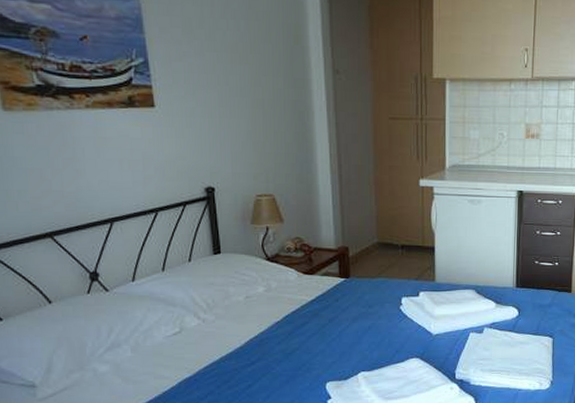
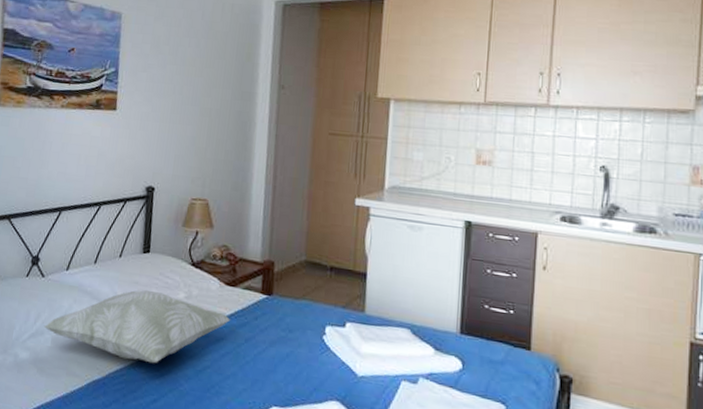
decorative pillow: none [119,290,313,355] -> present [43,290,231,364]

